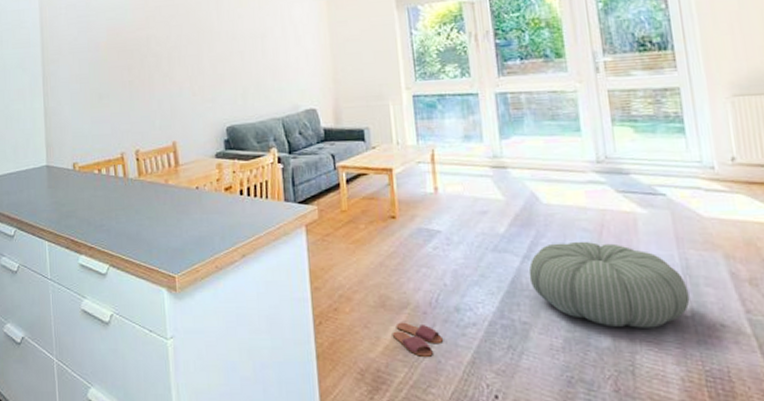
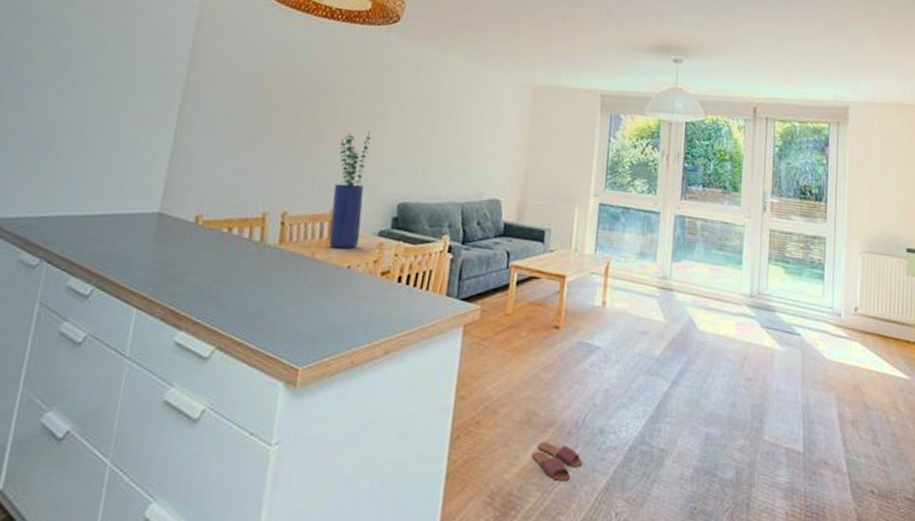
vase: none [167,69,201,174] -> present [328,130,371,249]
pouf: present [528,241,690,328] -> none [674,371,805,462]

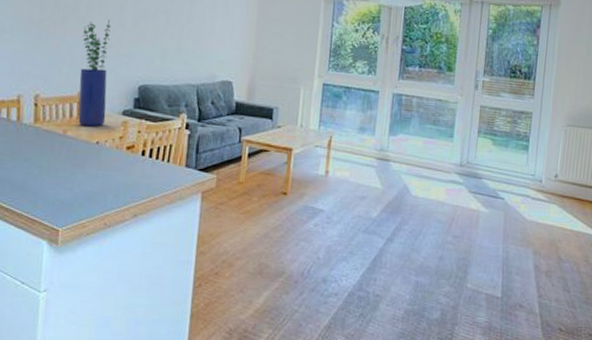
slippers: present [531,441,582,481] -> none [263,288,307,321]

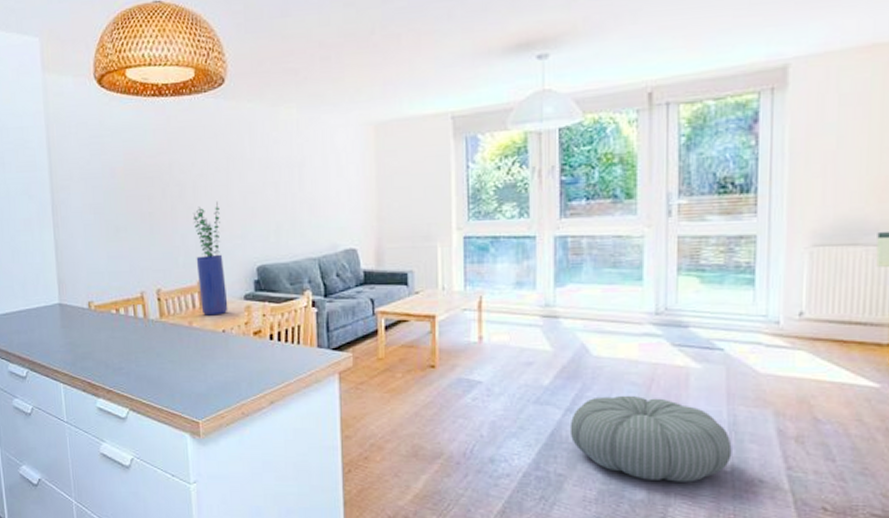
pouf: none [388,230,504,305] -> present [569,395,732,482]

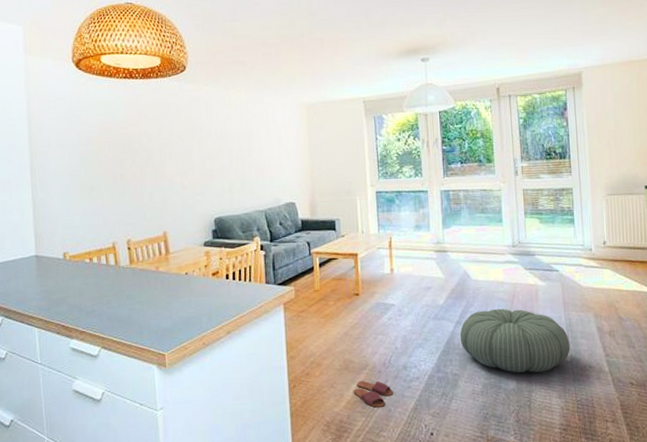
vase: present [192,201,228,316] -> none [159,165,190,261]
slippers: none [422,471,474,506] -> present [353,380,393,408]

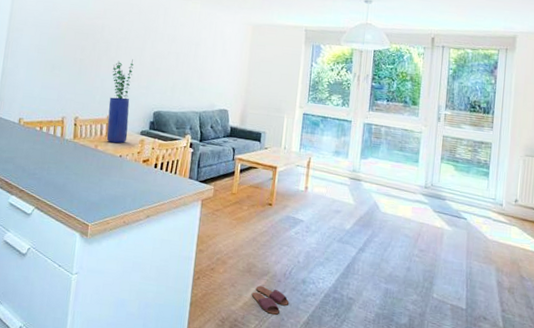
vase: none [159,165,190,261] -> present [106,59,134,144]
pouf: present [460,308,570,373] -> none [360,242,468,314]

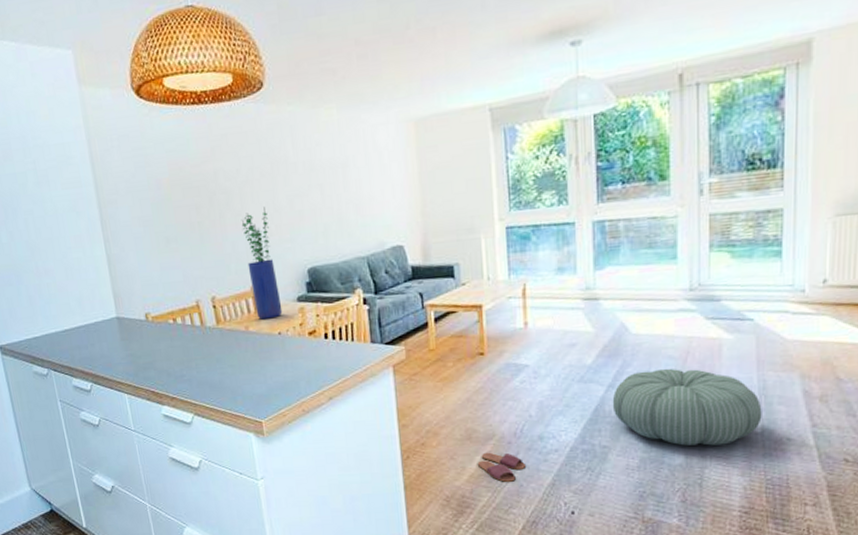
pouf: none [360,242,468,314] -> present [612,368,762,446]

